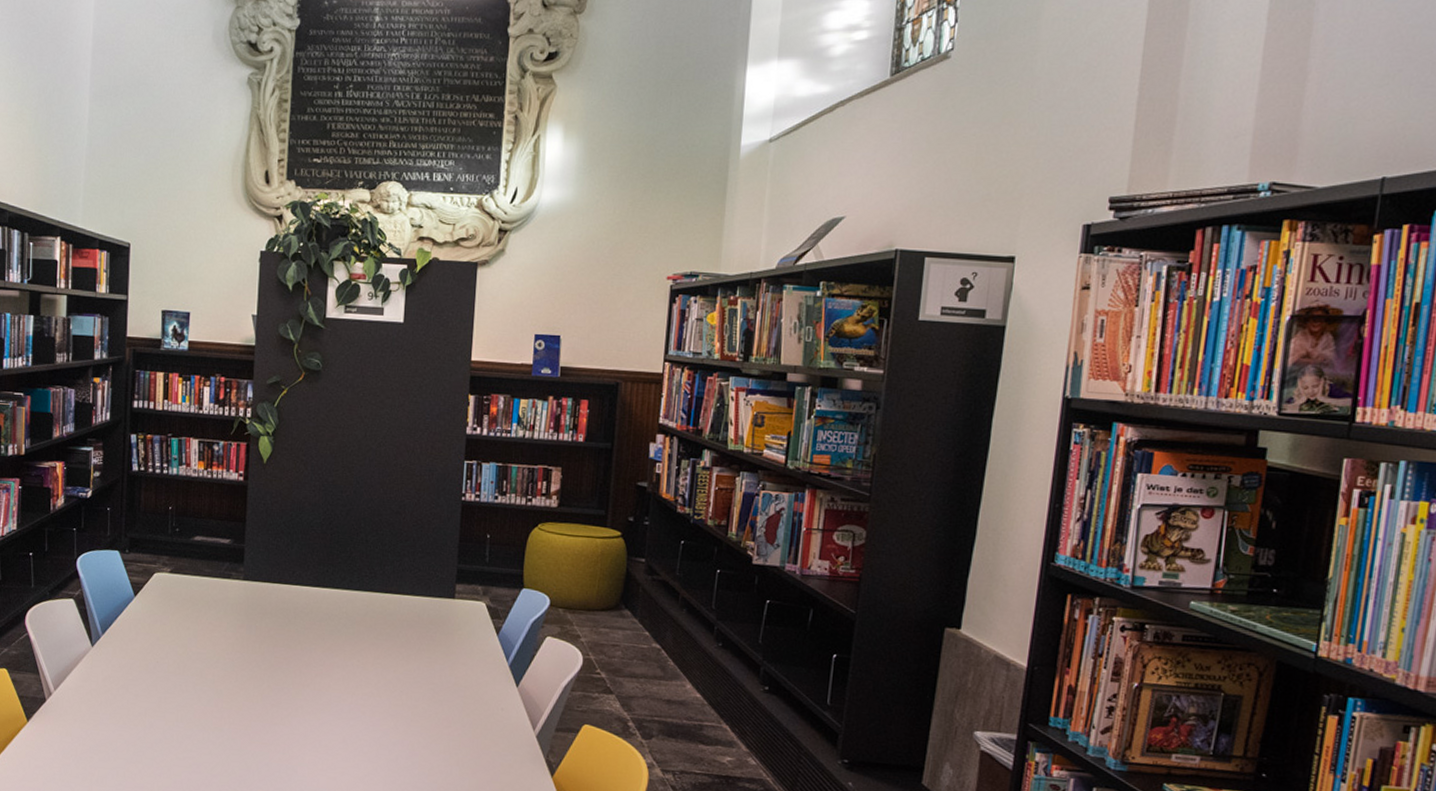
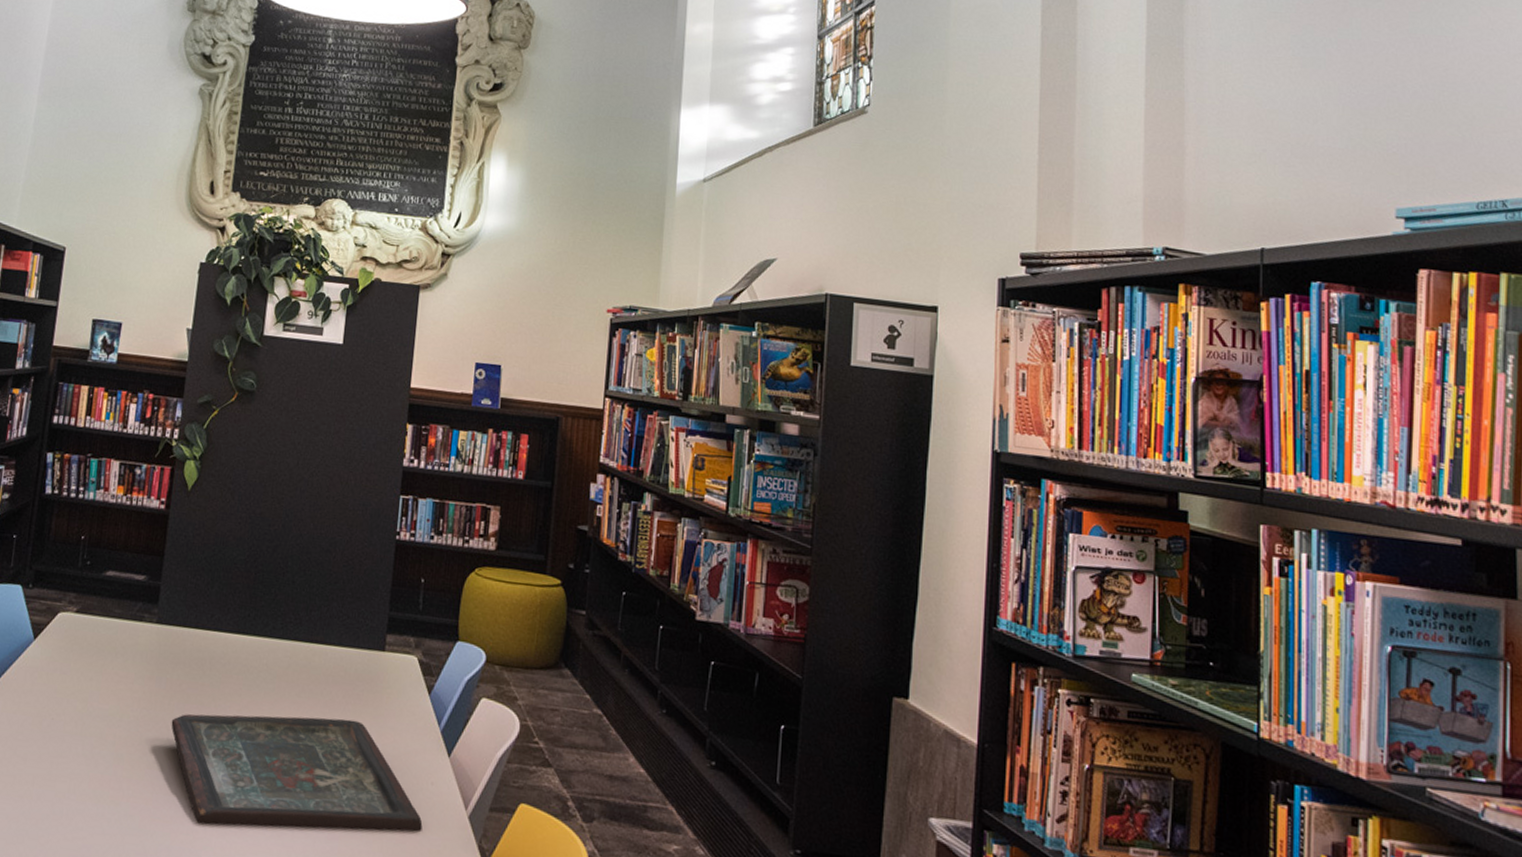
board game: none [263,655,494,749] -> present [171,714,423,832]

